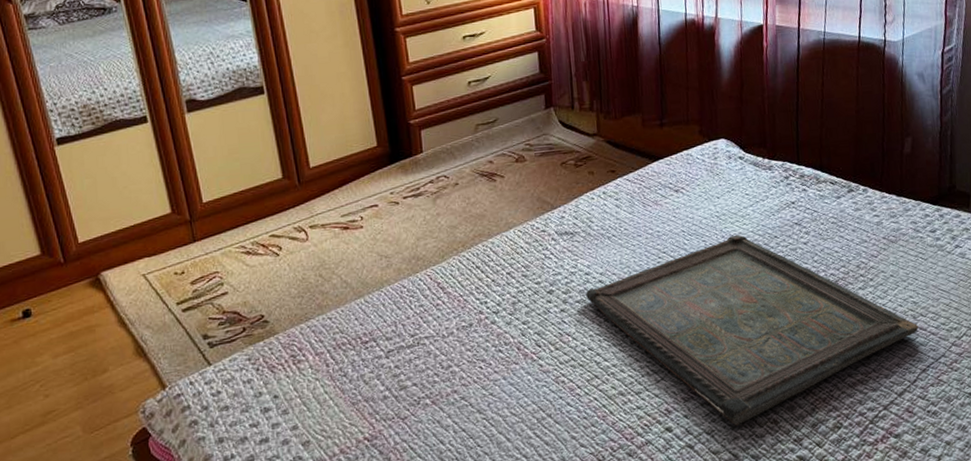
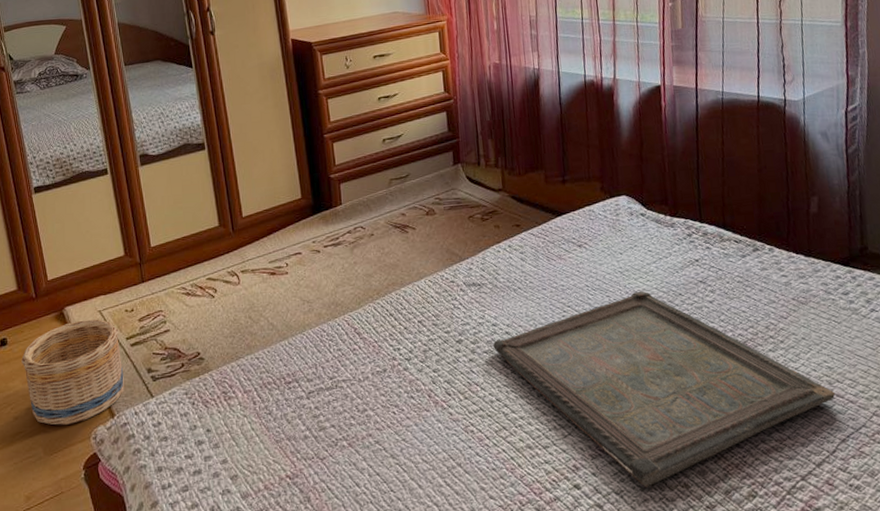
basket: none [50,283,177,401] -> present [21,319,125,425]

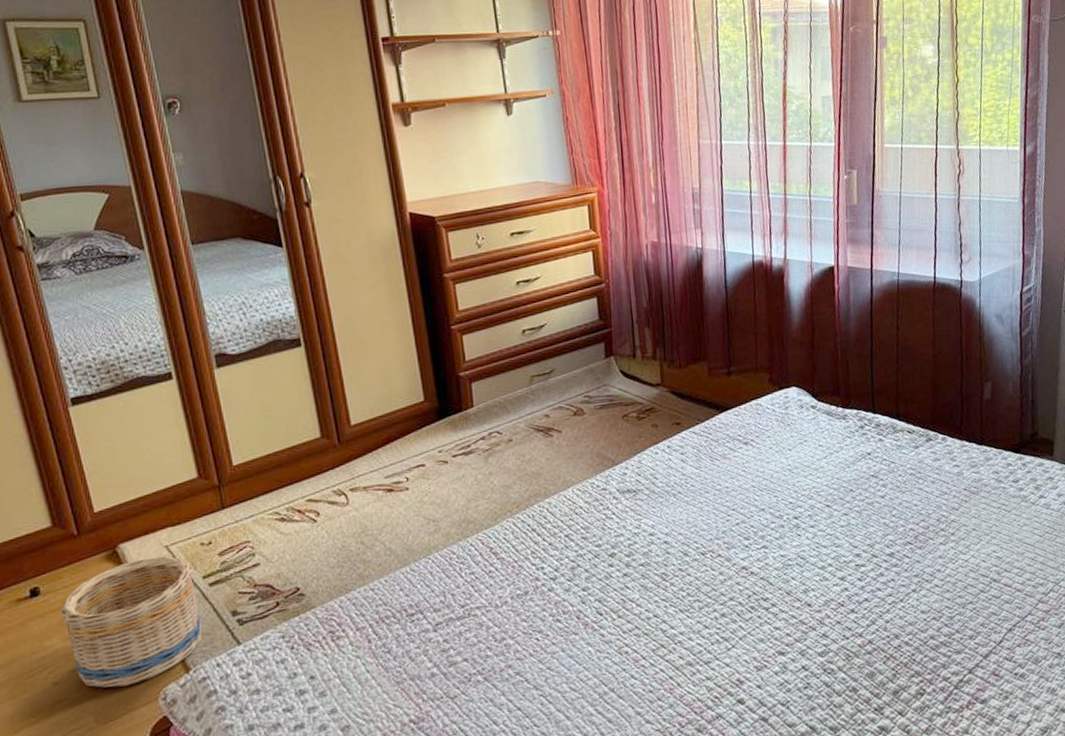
serving tray: present [493,290,836,488] -> none [650,488,1004,696]

